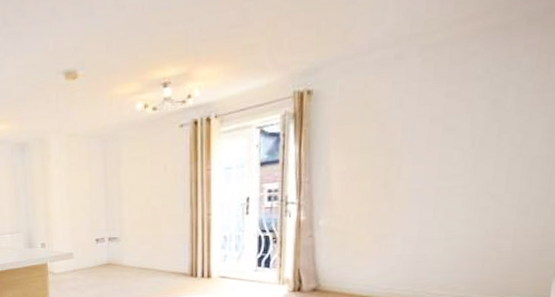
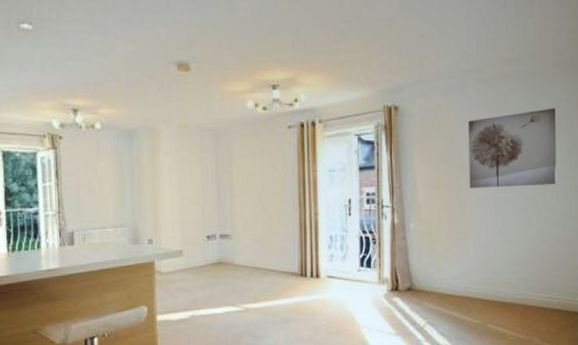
wall art: none [400,68,541,178] -> present [468,108,557,188]

